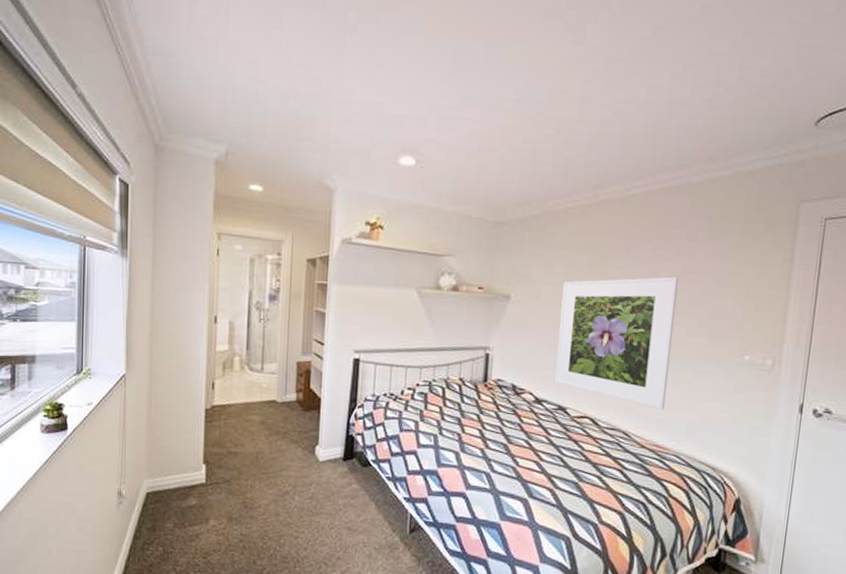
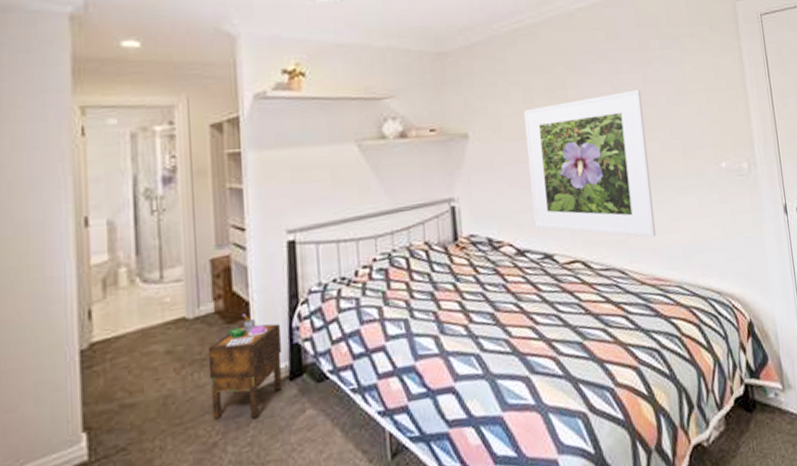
nightstand: none [287,406,342,482] -> present [207,314,283,420]

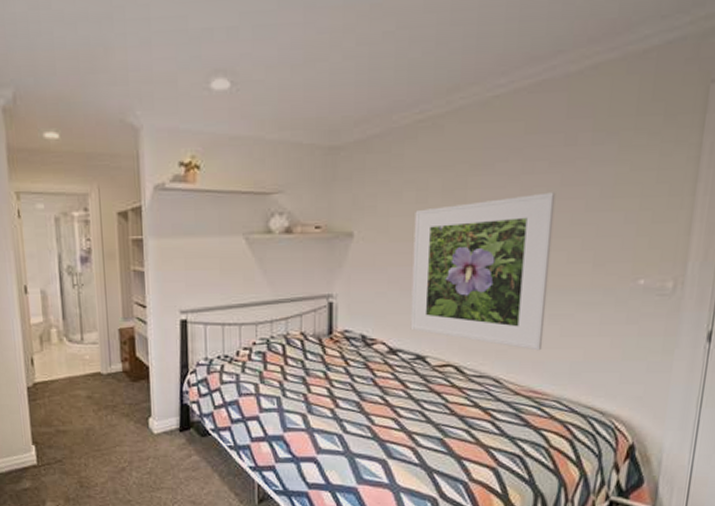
nightstand: present [207,314,283,420] -> none [117,375,175,456]

